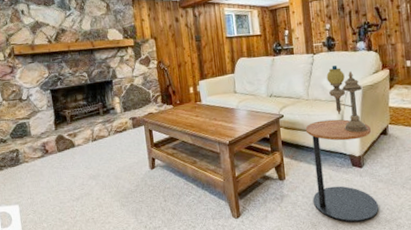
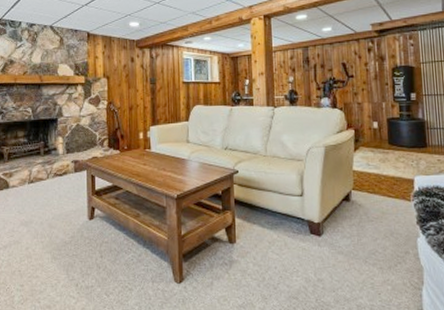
side table: present [305,119,379,222] -> none [261,179,338,298]
table lamp: present [326,65,368,133] -> none [287,121,329,196]

